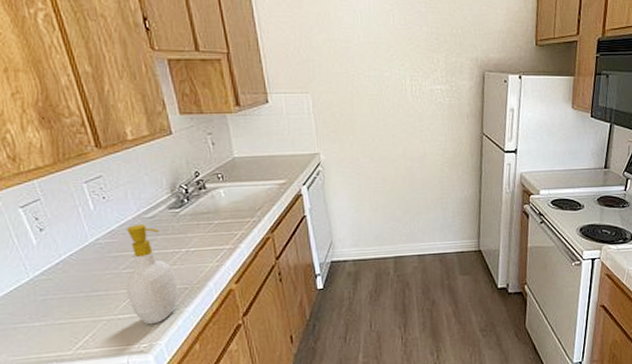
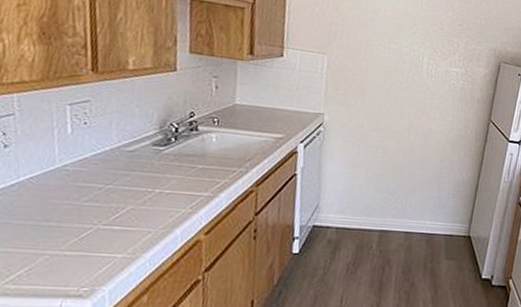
soap bottle: present [126,225,179,325] -> none [81,156,142,267]

